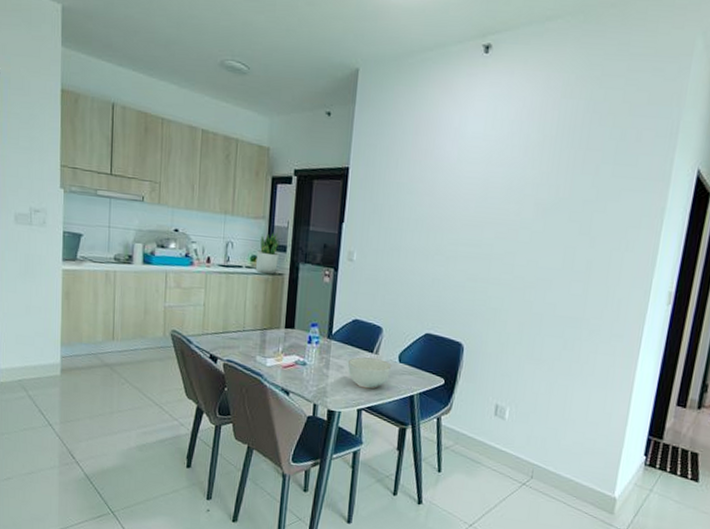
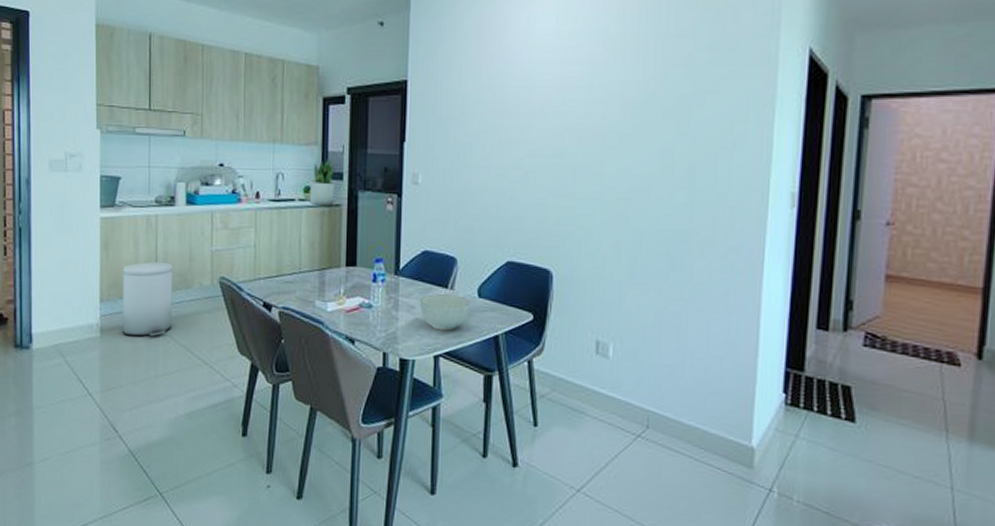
pedal bin: none [81,312,130,378] -> present [122,261,174,337]

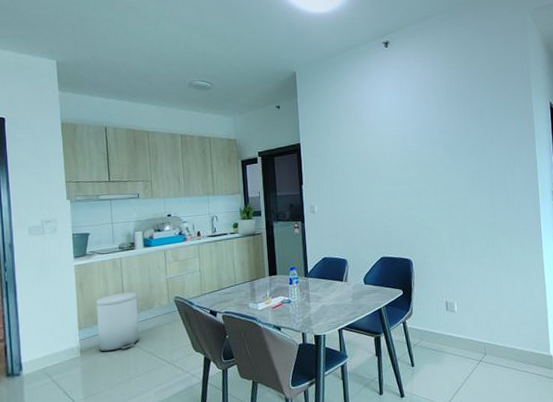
bowl: present [419,294,471,331] -> none [324,285,360,311]

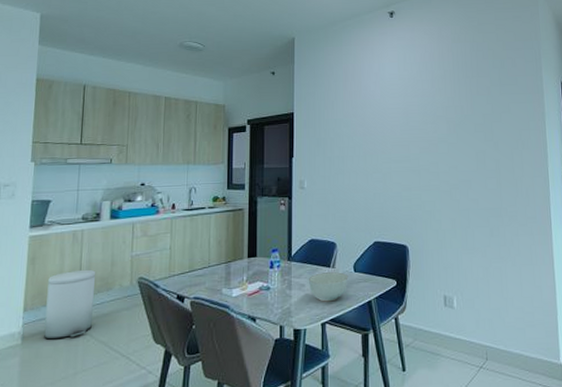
planter: present [237,202,256,236] -> none [217,174,238,212]
bowl: none [324,285,360,311] -> present [308,272,349,302]

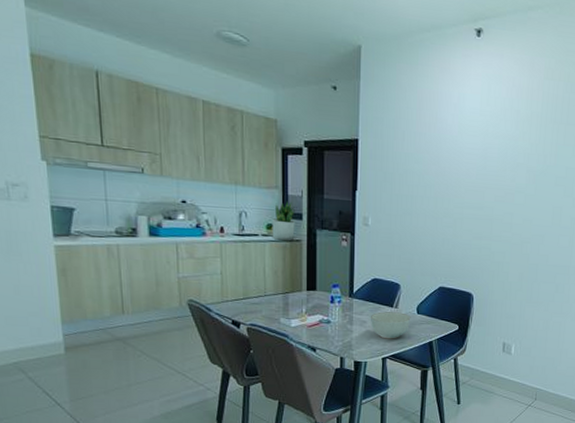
pedal bin: present [44,269,96,340] -> none [85,286,141,353]
planter: none [217,174,238,212] -> present [272,201,295,242]

